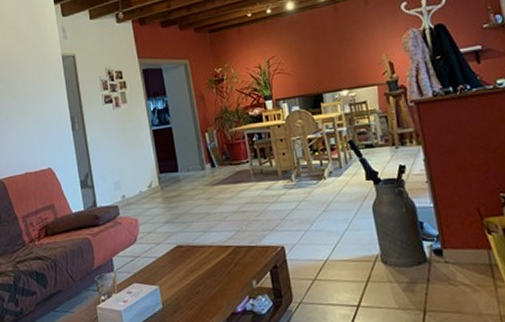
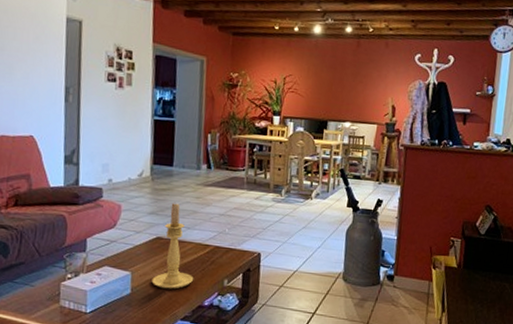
candle holder: none [180,207,220,299] -> present [151,202,193,289]

